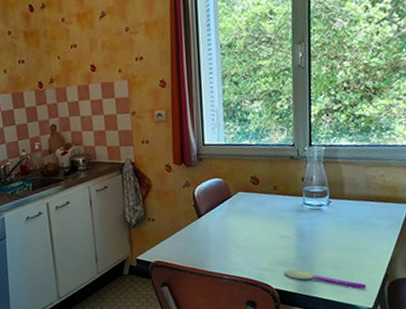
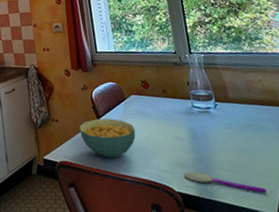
cereal bowl: none [178,217,239,257] -> present [79,118,136,158]

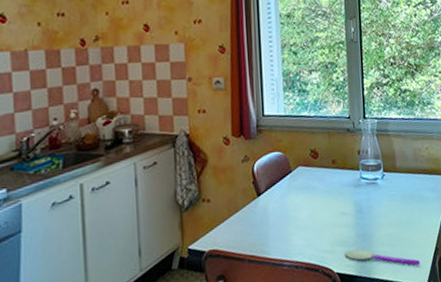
cereal bowl: present [79,118,136,158] -> none [235,195,299,242]

